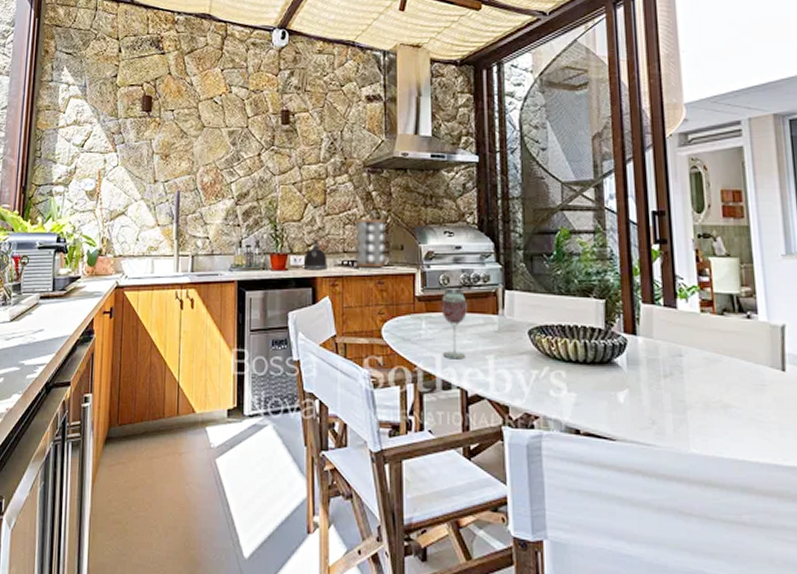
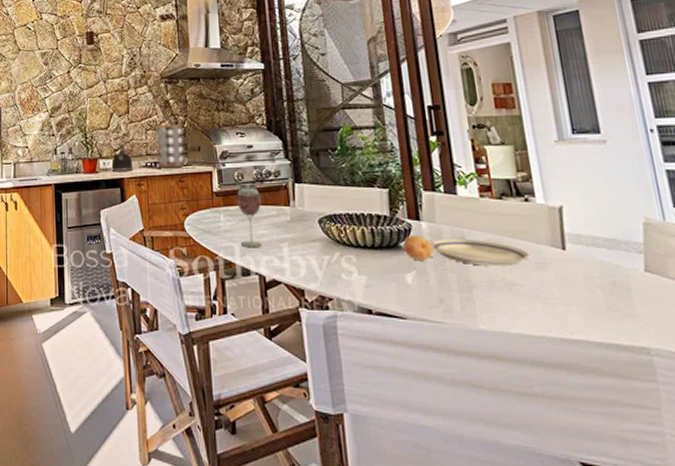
fruit: none [616,351,649,379] -> present [402,235,434,261]
plate: none [645,355,748,387] -> present [429,238,529,266]

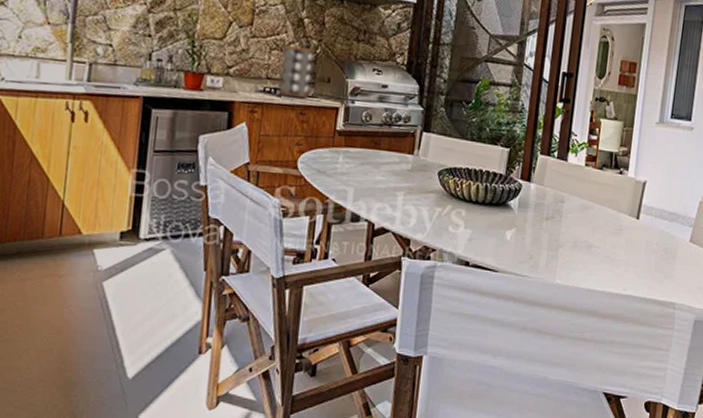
kettle: present [111,144,133,173] -> none [220,60,249,95]
wineglass: present [236,185,263,248] -> none [356,126,386,195]
fruit: present [402,235,434,261] -> none [509,195,536,220]
plate: present [429,238,529,266] -> none [533,200,611,230]

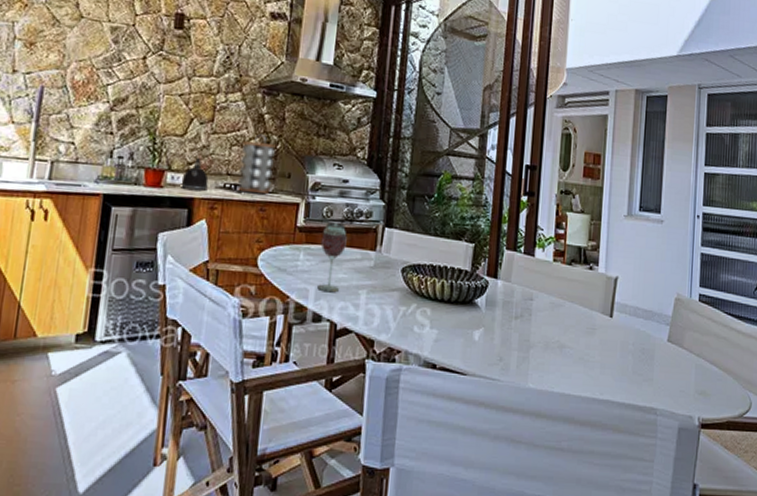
kettle: none [220,60,249,95] -> present [180,157,209,192]
wineglass: none [356,126,386,195] -> present [317,222,347,293]

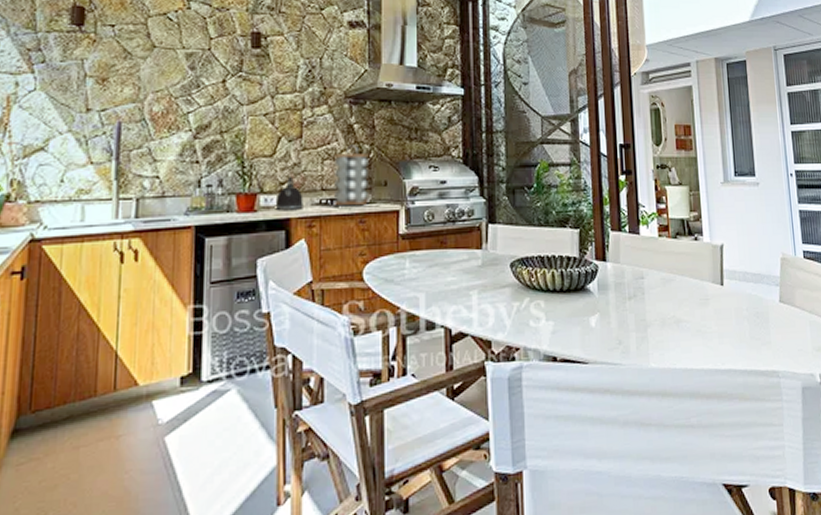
wineglass: present [317,222,347,293] -> none [425,226,452,298]

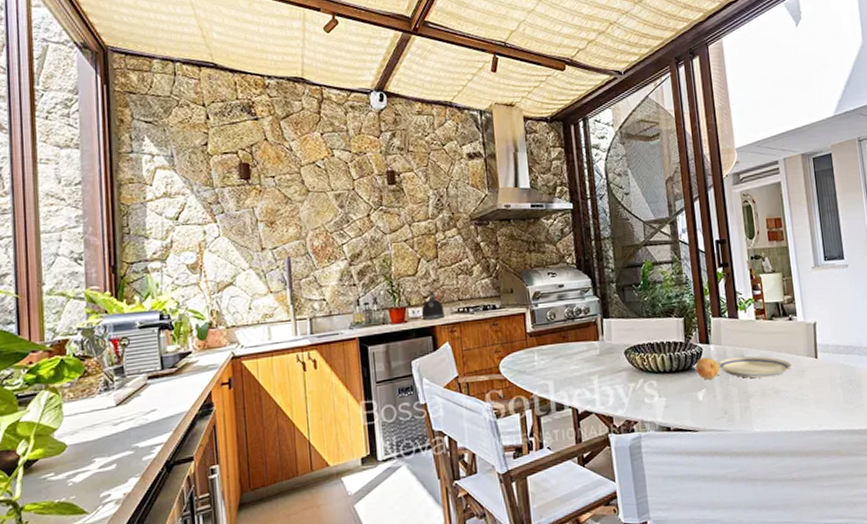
spice rack: present [333,144,370,206] -> none [465,260,500,313]
fruit: none [589,277,616,303] -> present [695,357,720,380]
plate: none [613,278,695,305] -> present [717,356,792,379]

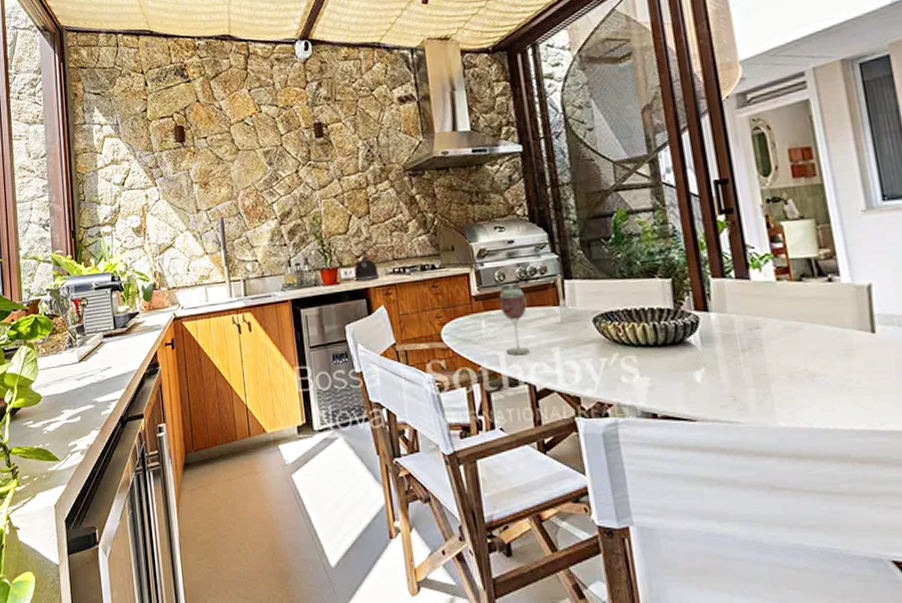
wineglass: none [549,323,575,384] -> present [498,285,531,356]
fruit: present [695,357,720,380] -> none [689,328,726,357]
plate: present [717,356,792,379] -> none [720,328,834,357]

